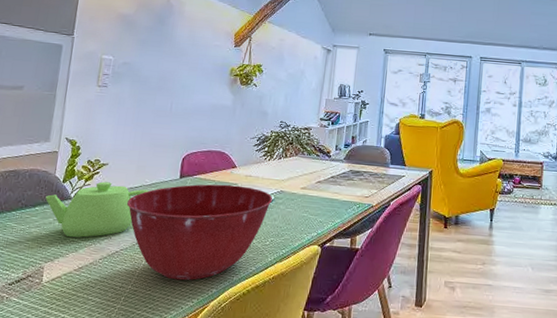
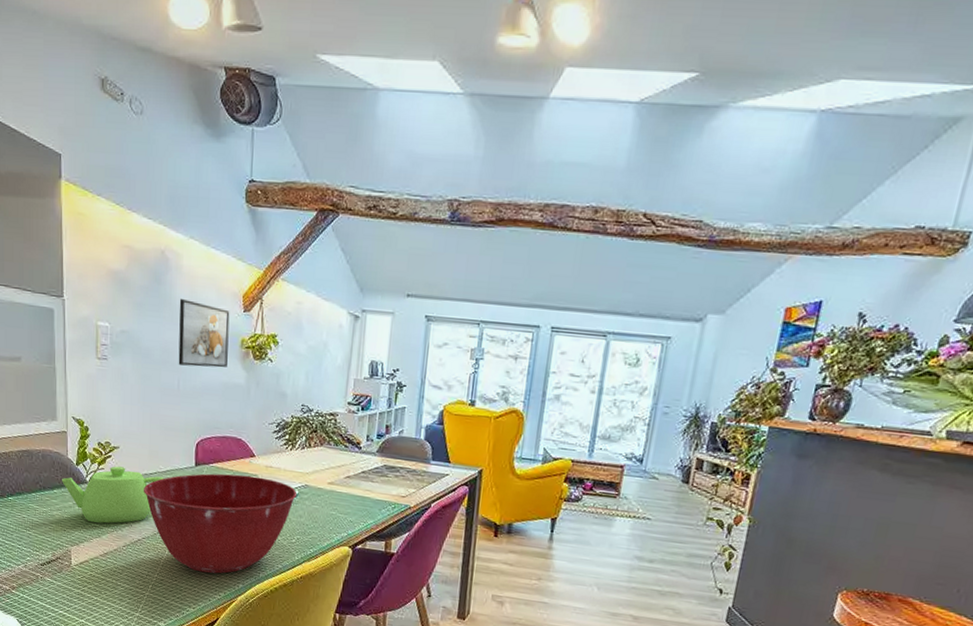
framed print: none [173,37,223,92] -> present [178,299,230,368]

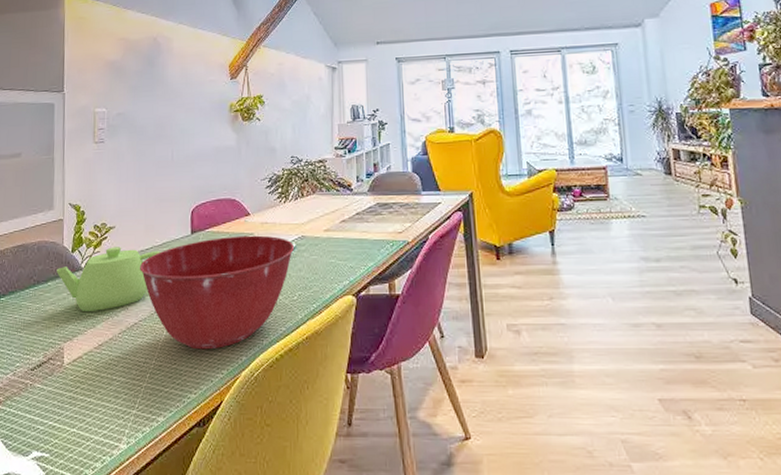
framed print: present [178,299,230,368] -> none [171,76,218,137]

